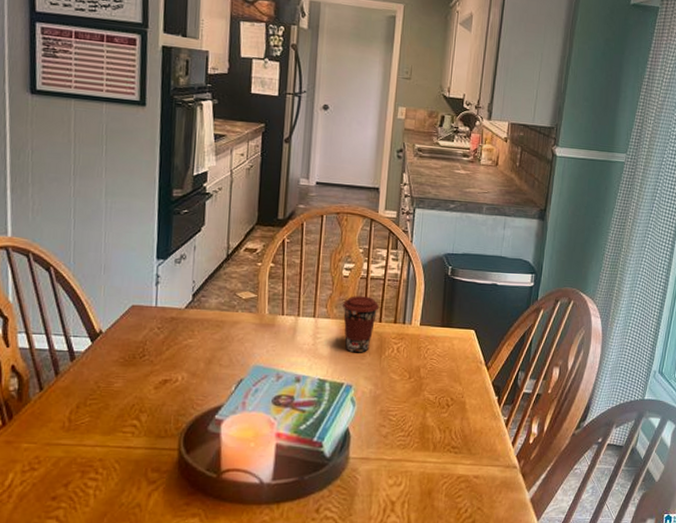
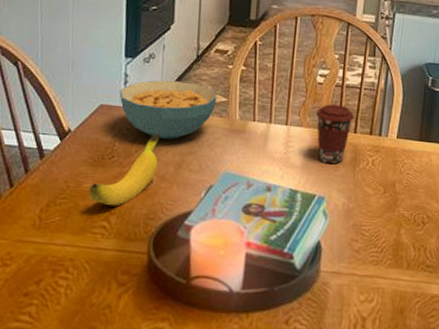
banana: none [119,331,191,404] -> present [89,134,160,206]
cereal bowl: none [150,279,247,337] -> present [119,80,217,140]

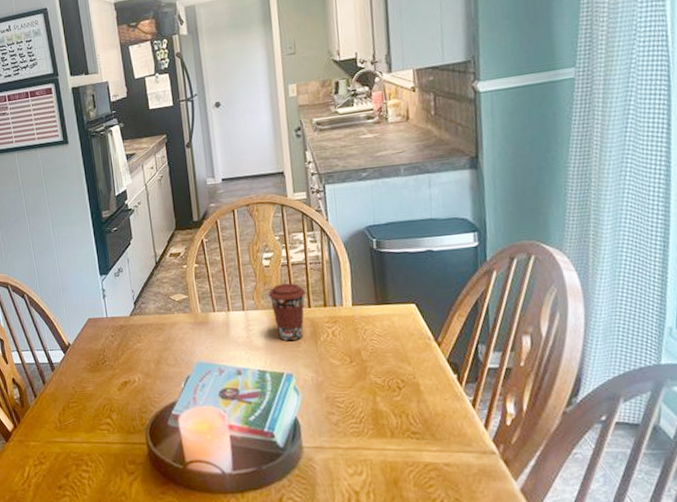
banana: present [89,134,160,206] -> none [92,336,142,405]
cereal bowl: present [119,80,217,140] -> none [100,287,179,341]

